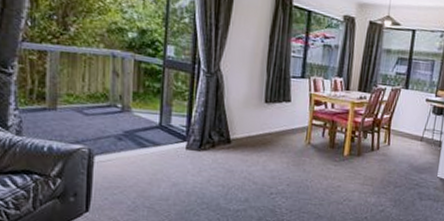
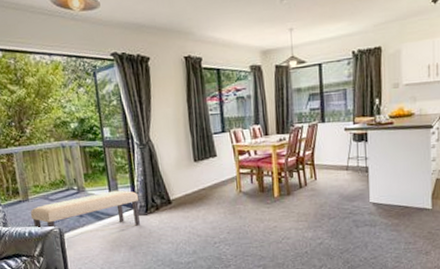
bench: none [55,117,195,161] -> present [30,190,140,229]

